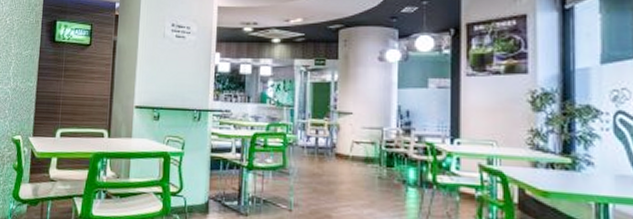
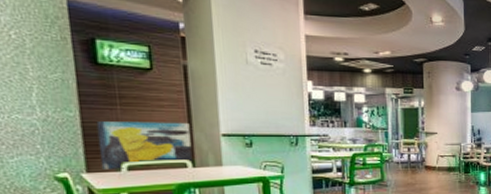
wall art: none [43,91,111,135] -> present [96,122,193,169]

